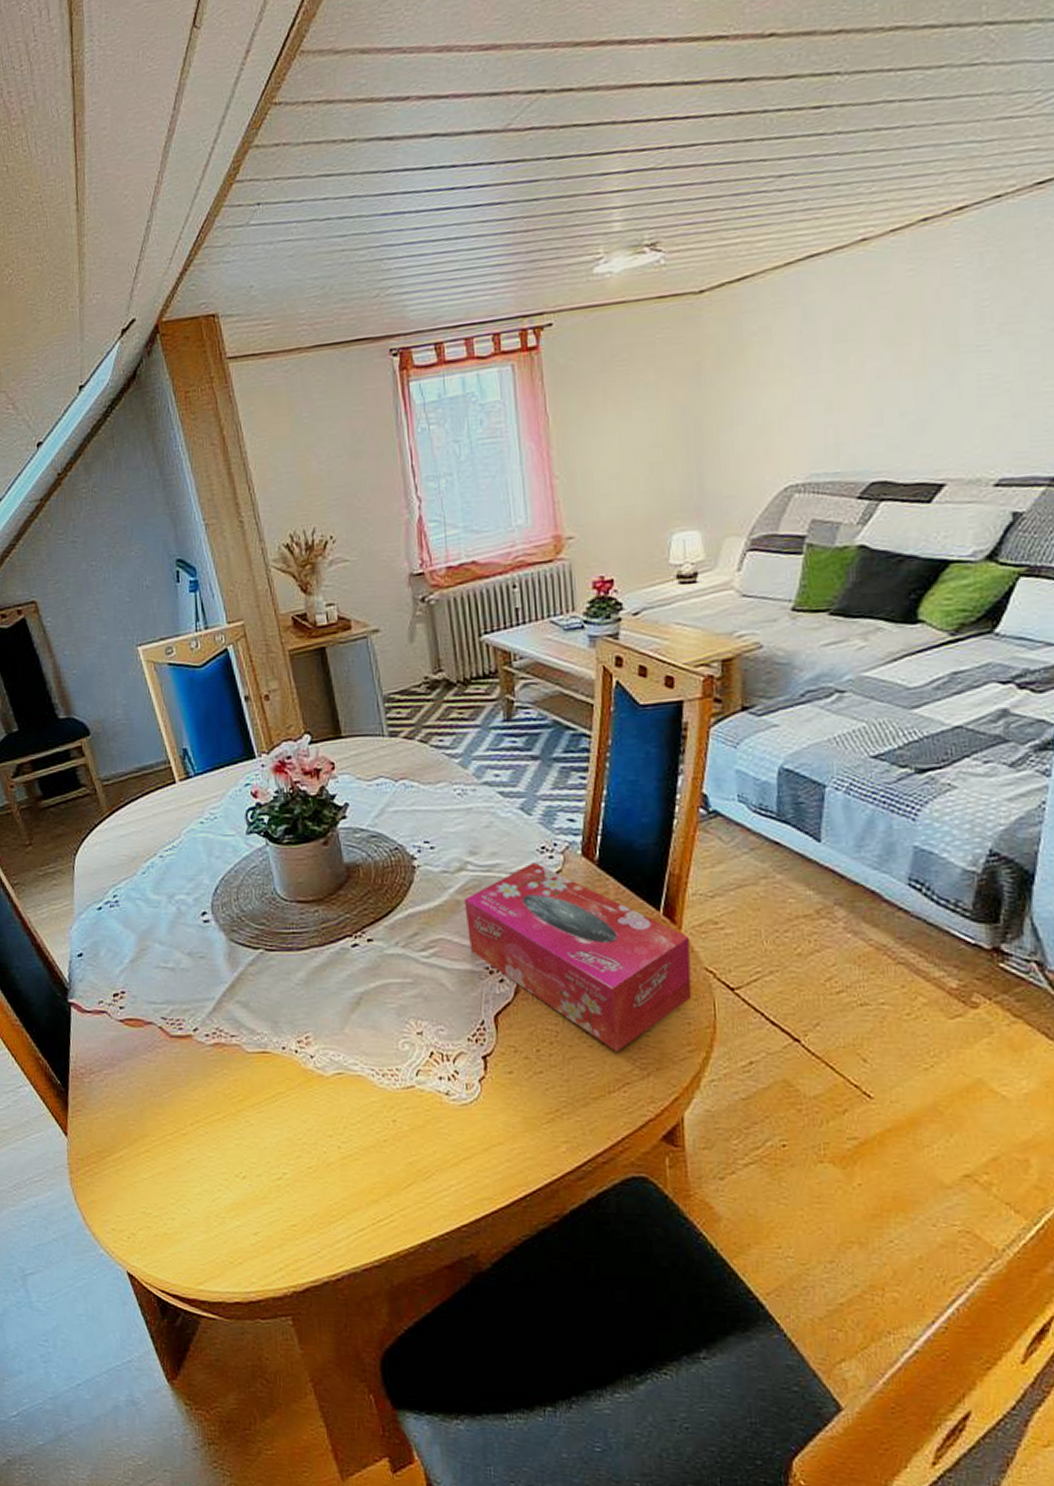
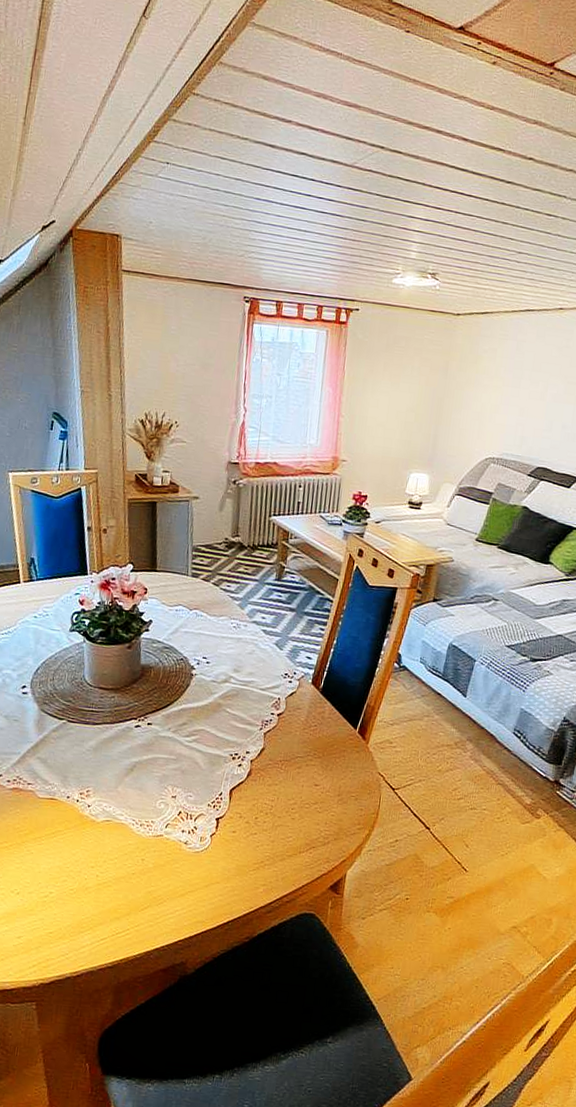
tissue box: present [464,862,692,1052] -> none [222,684,373,825]

